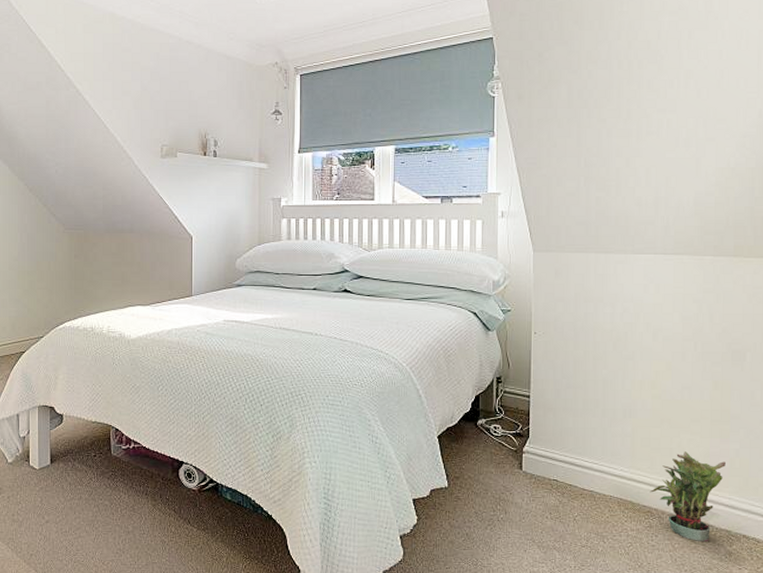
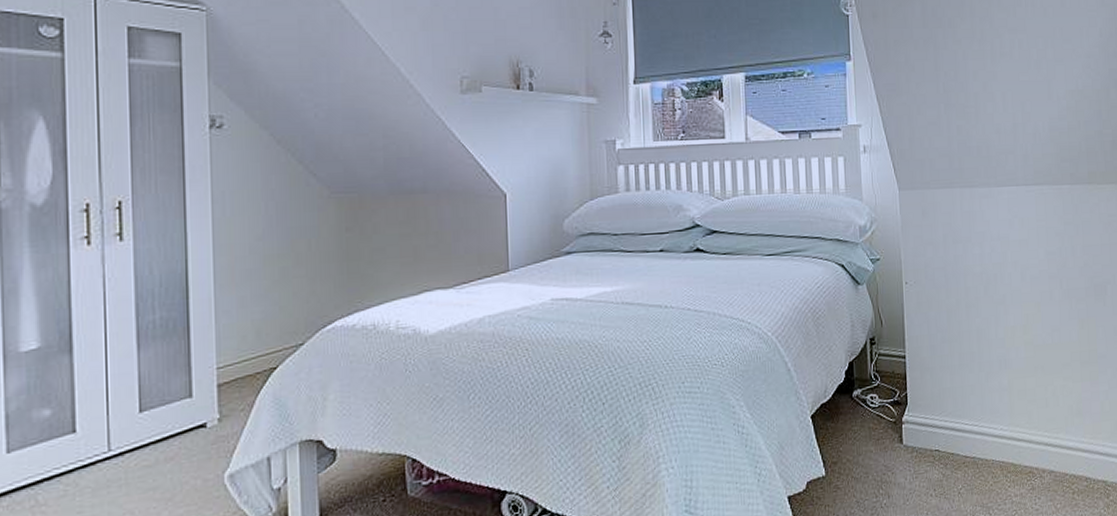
potted plant: present [650,451,726,541] -> none [1029,399,1097,498]

